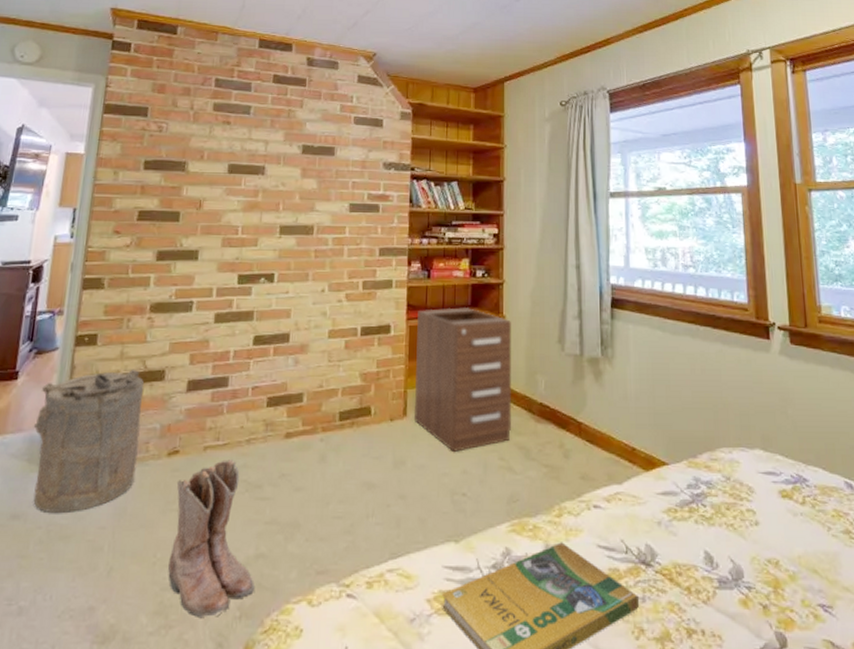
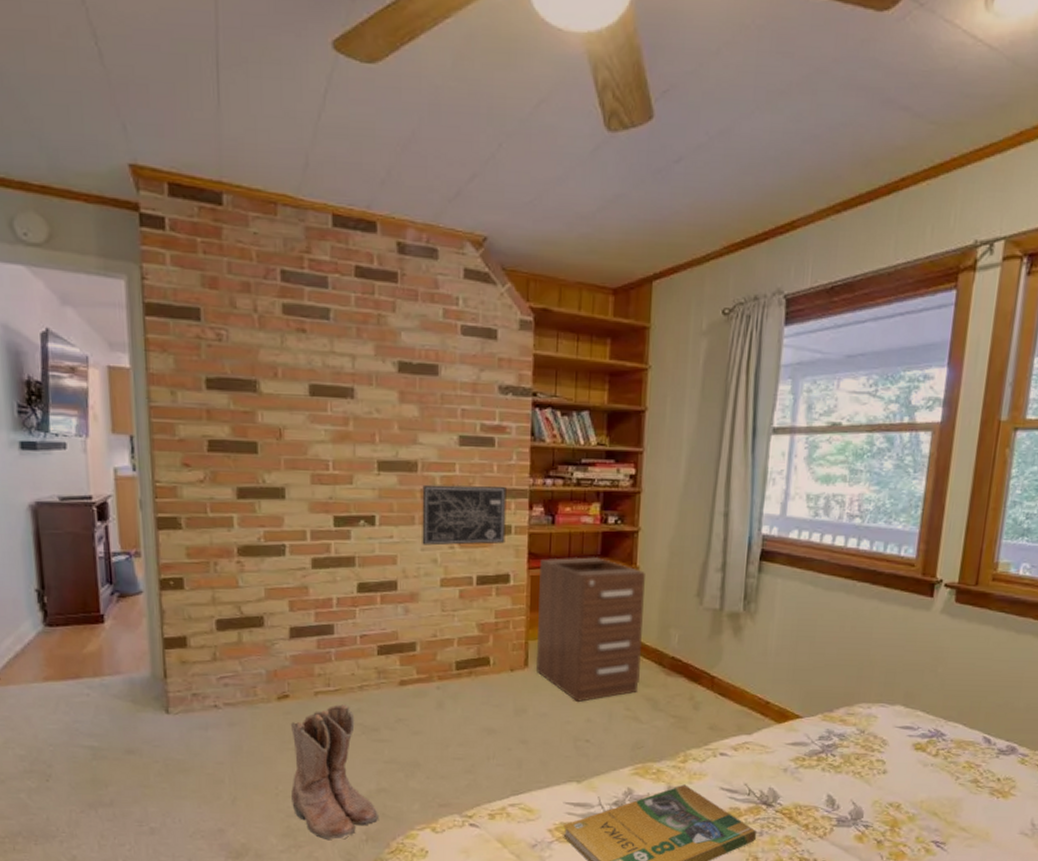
laundry hamper: present [33,369,144,513] -> none [131,614,246,749]
wall art: none [314,245,389,300] -> present [422,484,507,546]

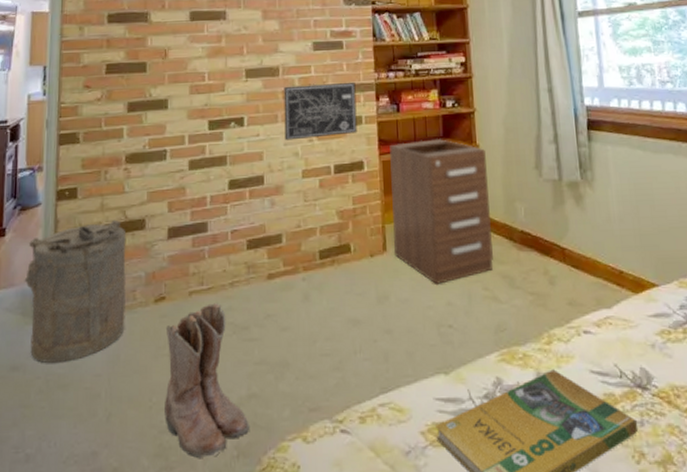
laundry hamper: none [131,614,246,749] -> present [24,219,127,363]

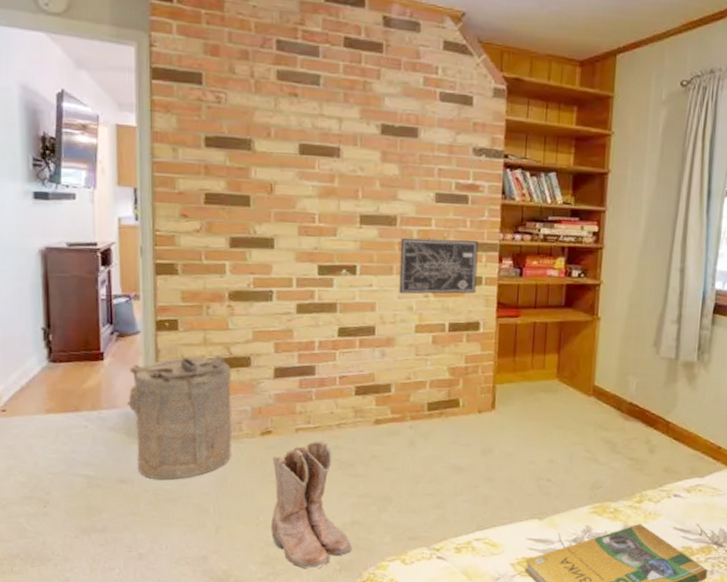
filing cabinet: present [390,139,493,284] -> none [503,307,606,443]

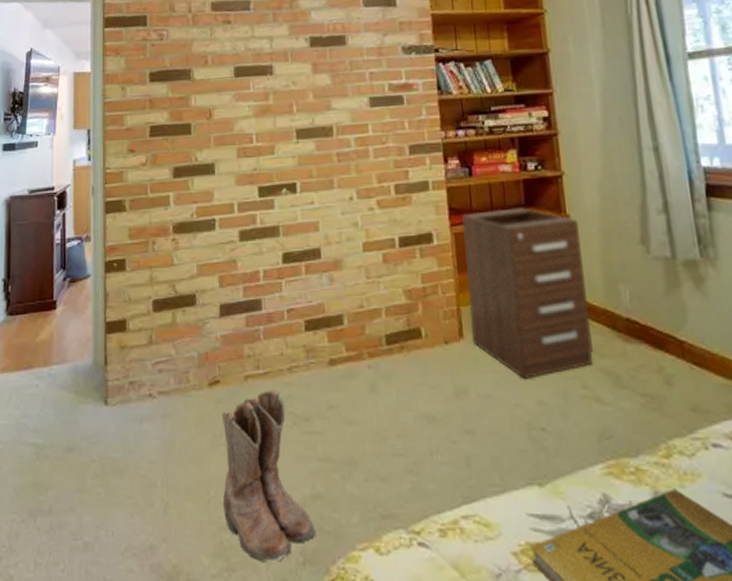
laundry hamper: present [126,354,231,480] -> none [76,294,179,446]
wall art: present [399,237,478,294] -> none [338,141,424,209]
filing cabinet: none [503,307,606,443] -> present [462,207,593,379]

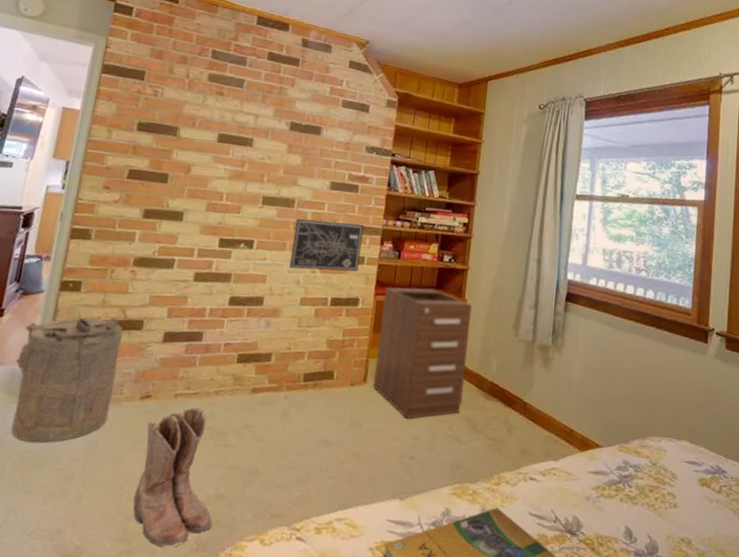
laundry hamper: none [76,294,179,446] -> present [11,316,123,443]
wall art: none [338,141,424,209] -> present [289,218,364,272]

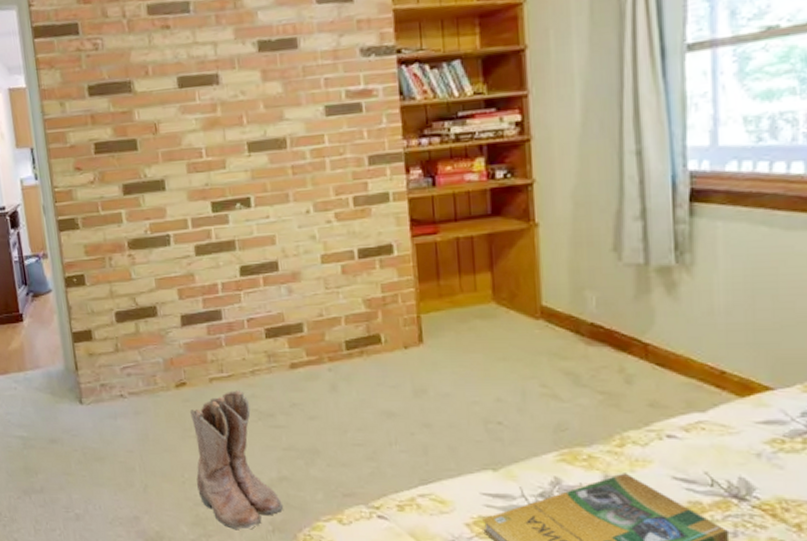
laundry hamper: present [11,316,123,443] -> none [47,306,150,438]
wall art: present [289,218,364,272] -> none [293,151,384,222]
filing cabinet: present [373,287,472,419] -> none [424,217,554,379]

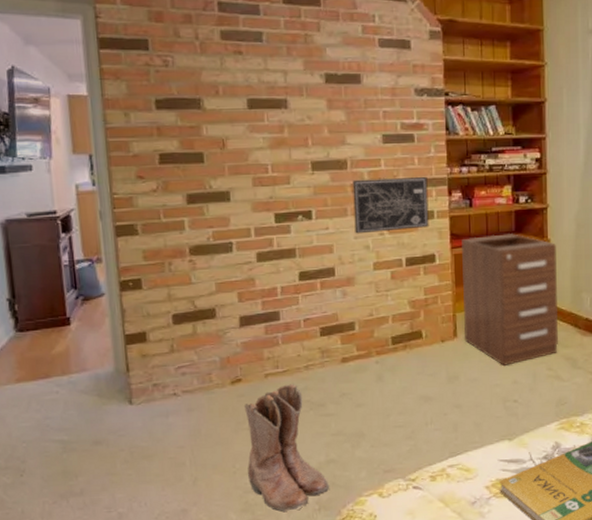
wall art: none [293,151,384,222] -> present [352,176,429,234]
filing cabinet: none [424,217,554,379] -> present [462,234,558,366]

